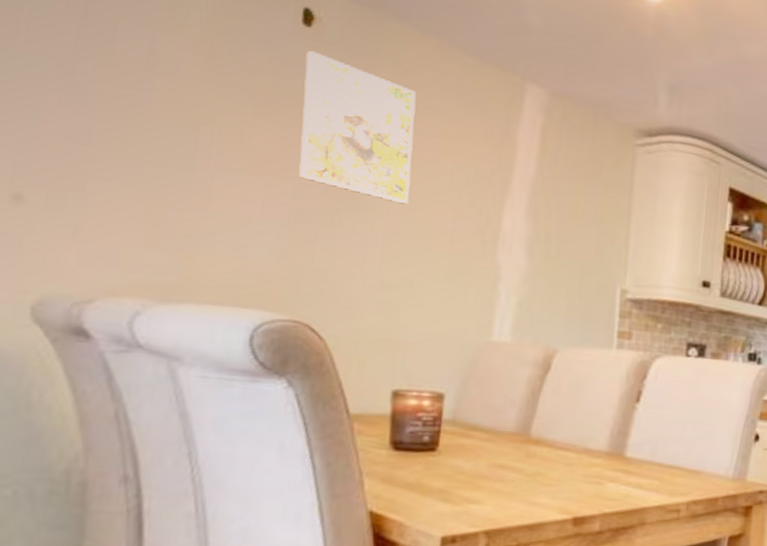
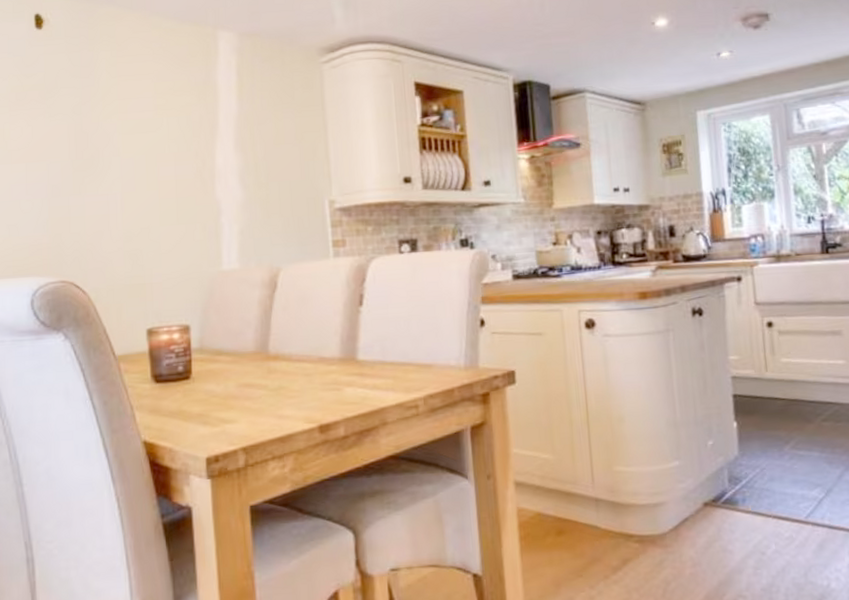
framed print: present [298,50,417,205] -> none [42,48,136,162]

